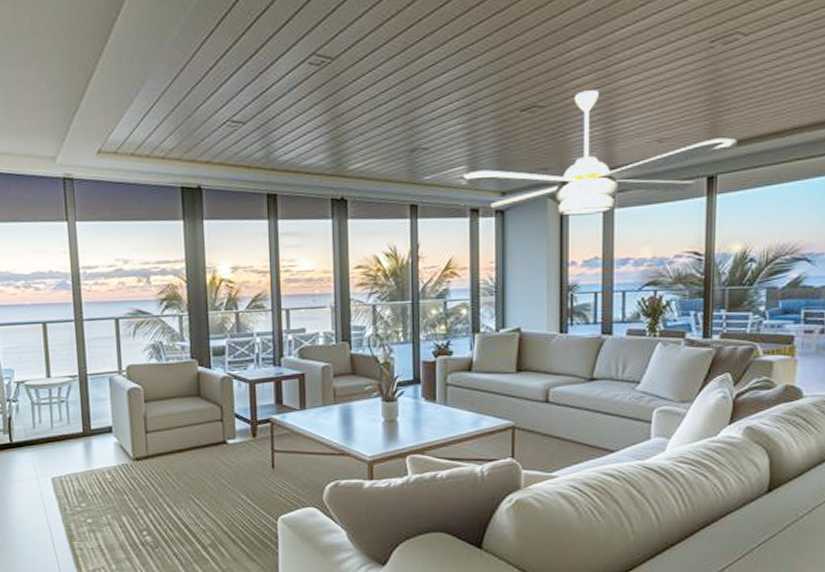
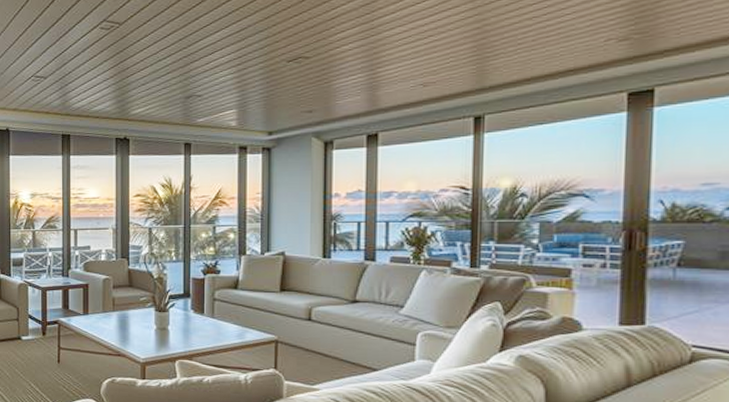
ceiling fan: present [463,90,737,216] -> none [233,41,506,153]

